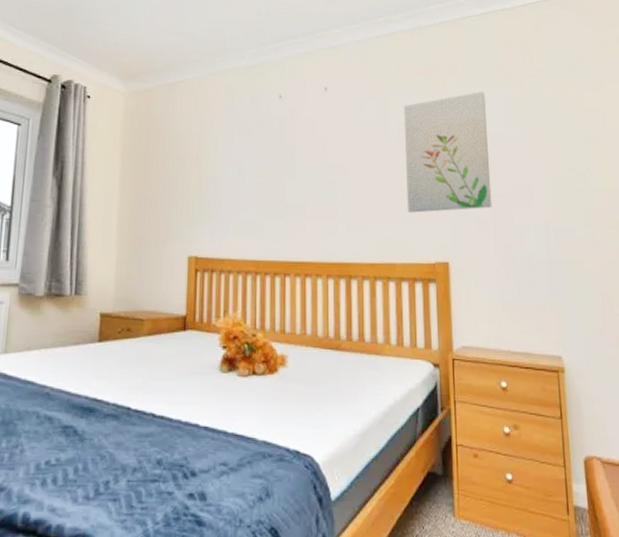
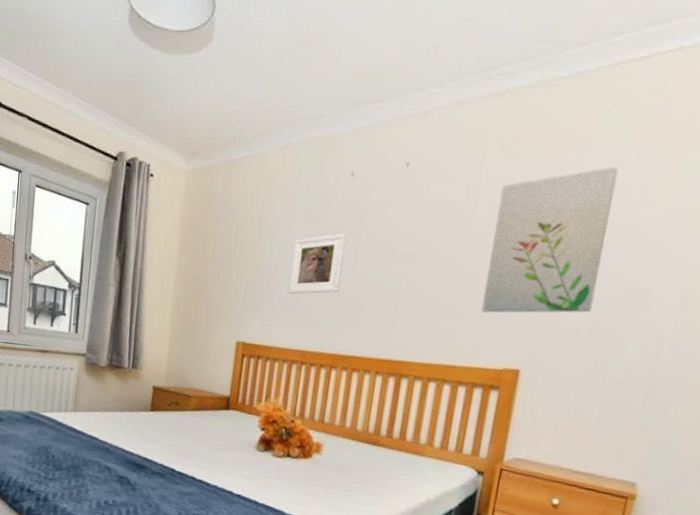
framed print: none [234,147,283,205] -> present [287,233,347,294]

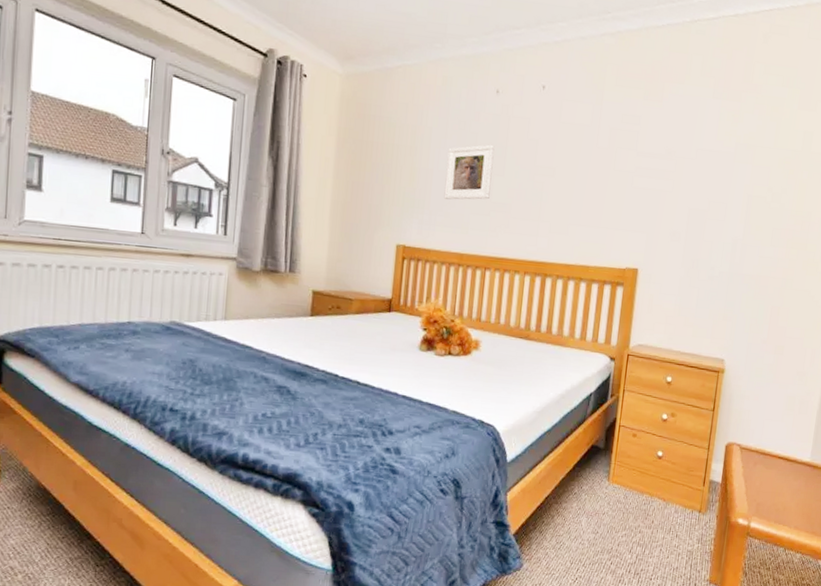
wall art: present [481,167,619,313] -> none [607,103,700,221]

